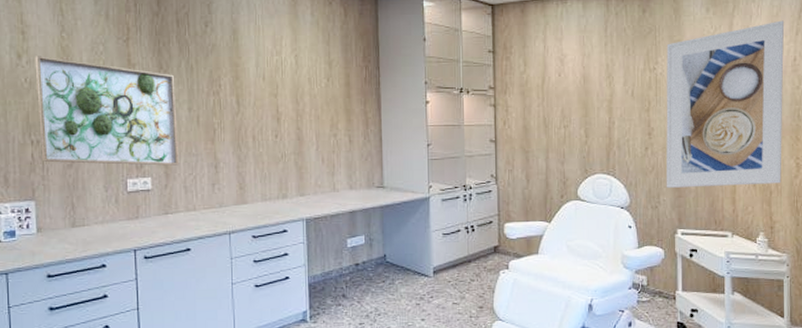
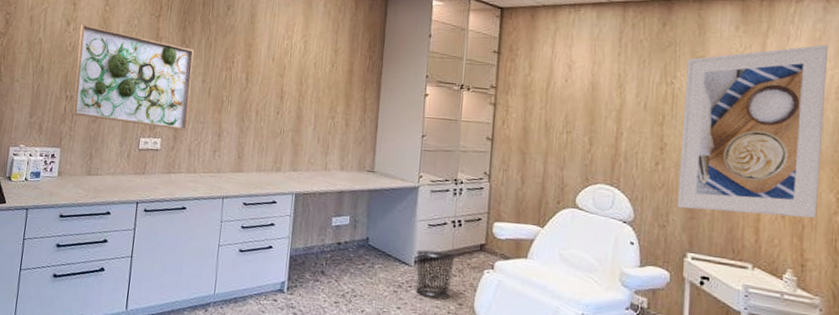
waste bin: none [433,259,472,304] -> present [415,249,455,298]

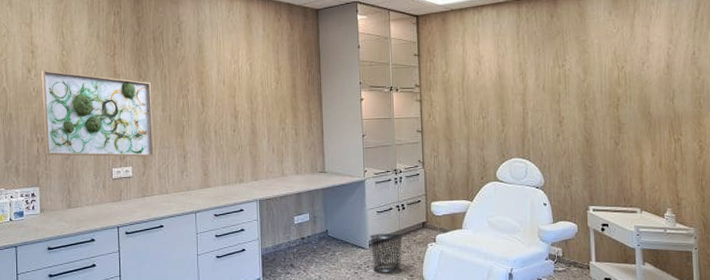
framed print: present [676,44,829,219] -> none [573,19,686,169]

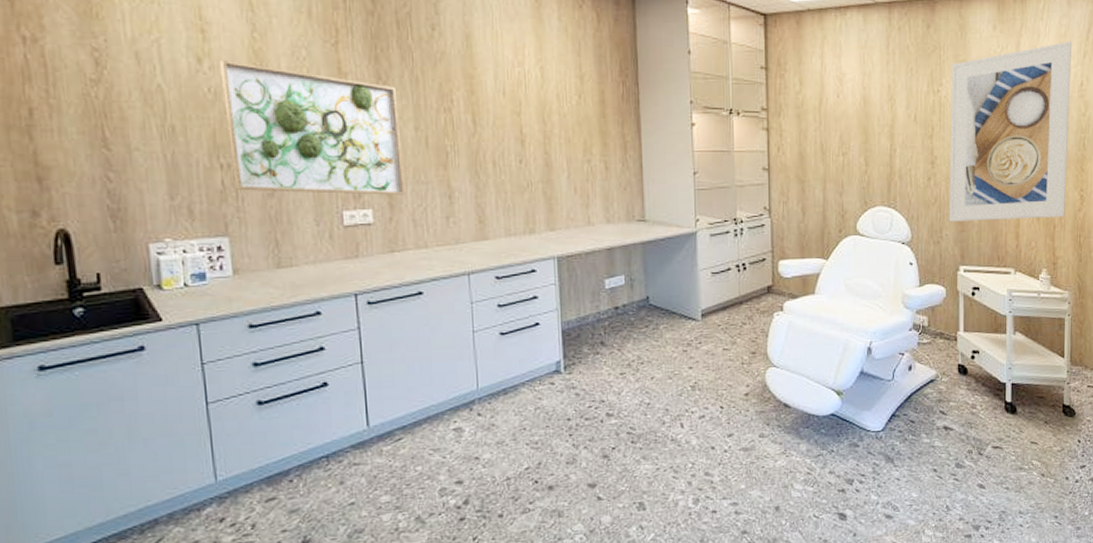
waste bin: present [369,233,403,273] -> none [701,300,743,350]
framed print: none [573,19,686,169] -> present [948,41,1073,222]

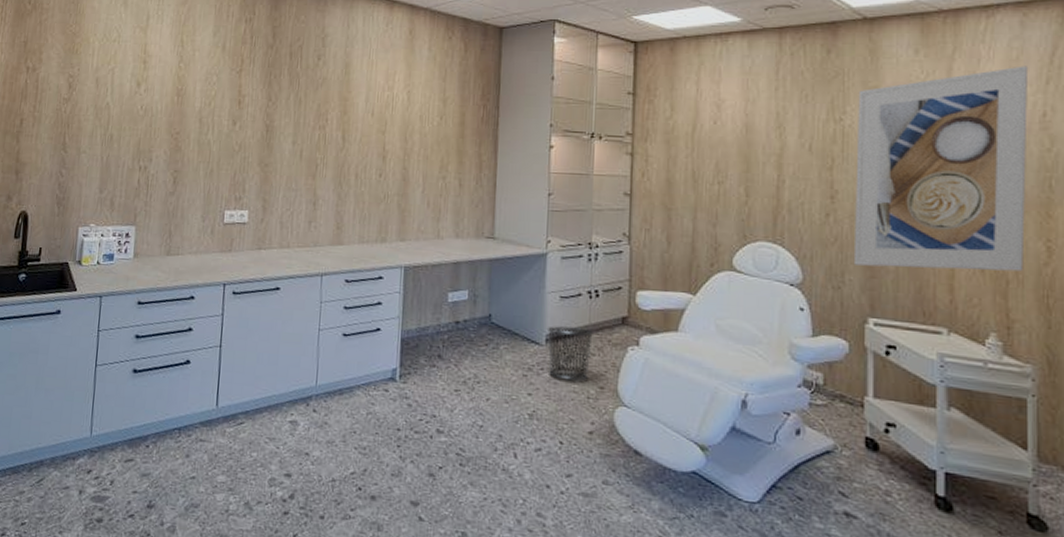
wall art: present [219,60,406,195] -> none [147,84,282,200]
waste bin: none [701,300,743,350] -> present [546,326,593,381]

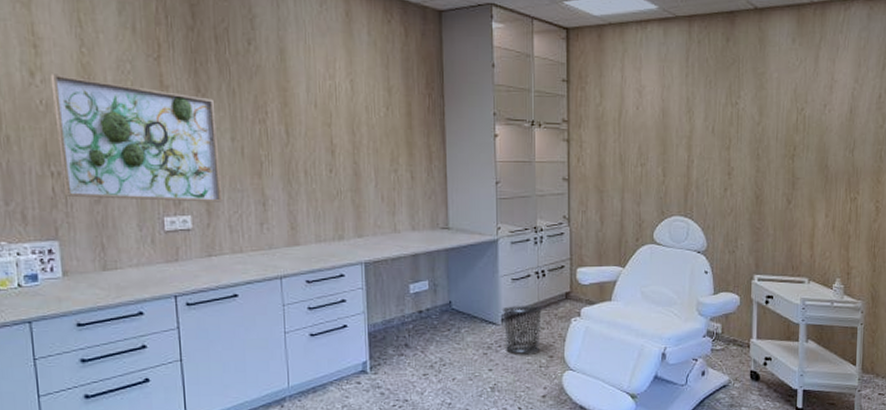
wall art: none [147,84,282,200] -> present [50,74,223,202]
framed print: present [853,66,1029,272] -> none [744,54,872,231]

